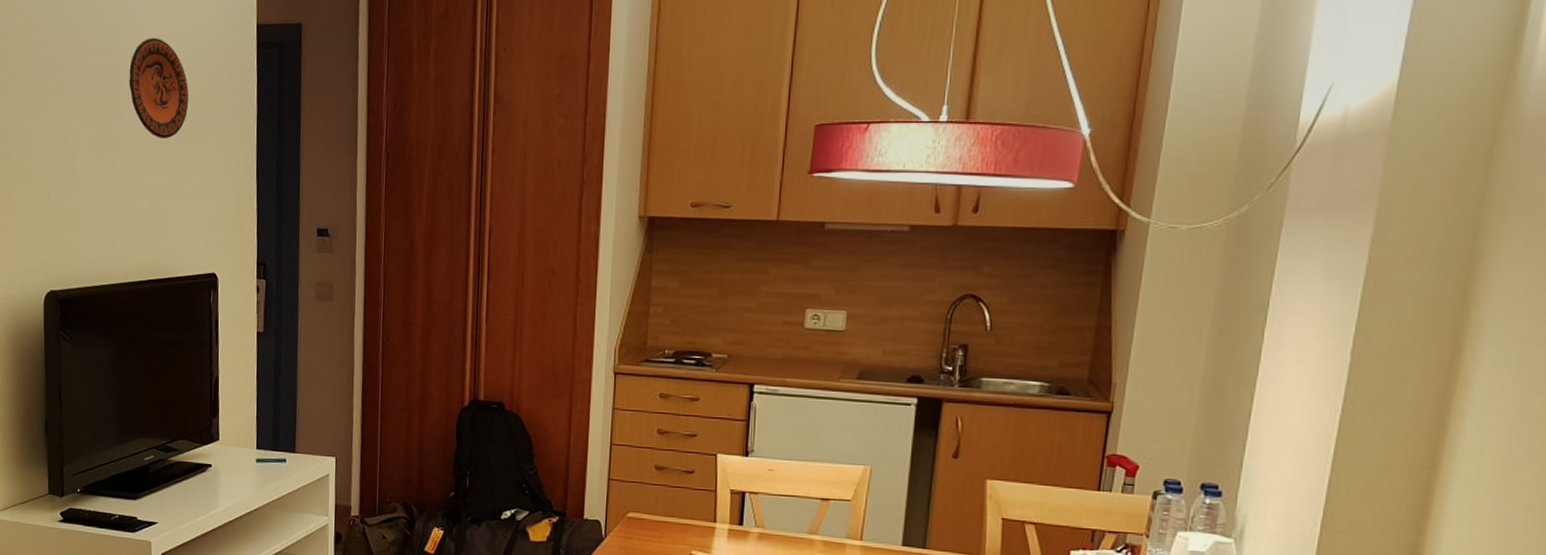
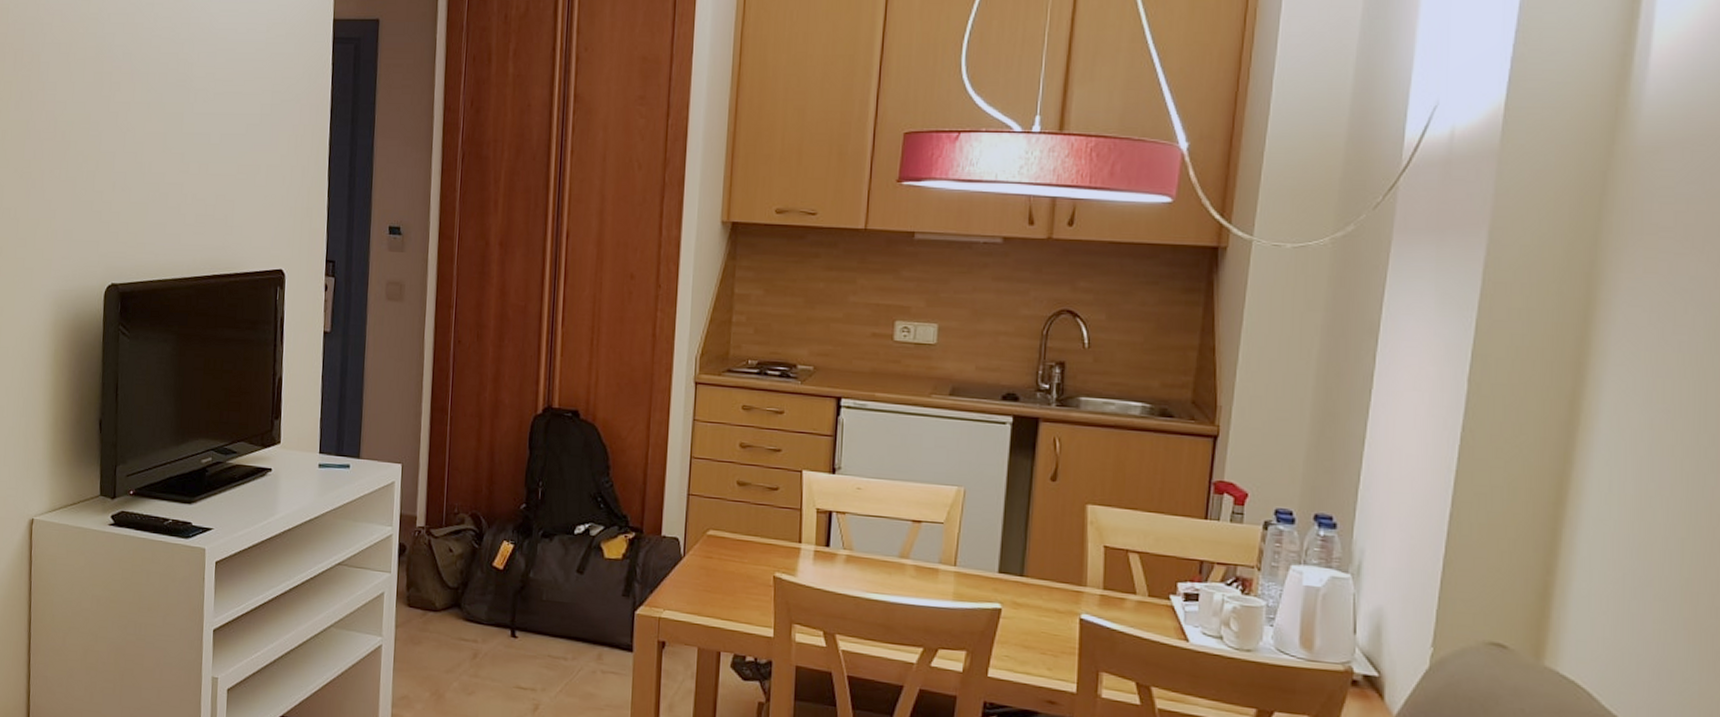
decorative plate: present [129,37,189,139] -> none [201,30,262,132]

